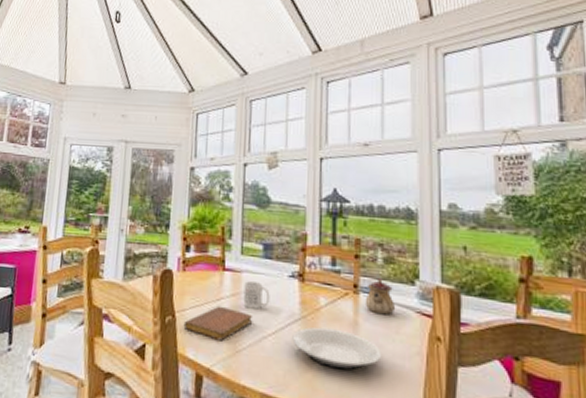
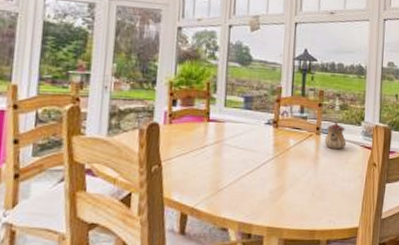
notebook: present [183,305,253,341] -> none [169,152,234,183]
mug: present [243,281,270,310] -> none [225,130,249,153]
plate: present [292,327,382,371] -> none [266,163,335,195]

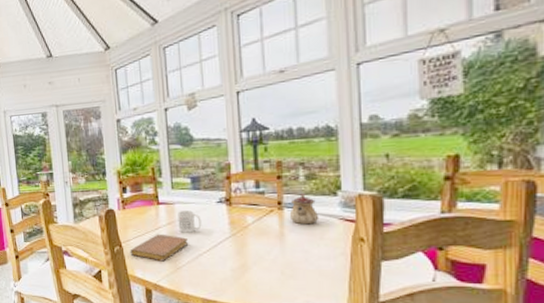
notebook: none [169,152,234,183] -> present [130,234,189,262]
mug: none [225,130,249,153] -> present [177,210,202,233]

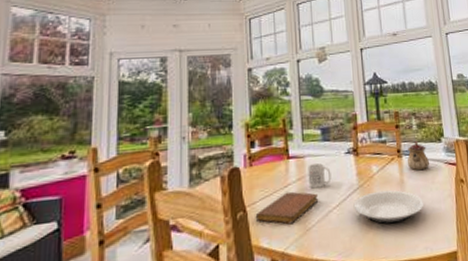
plate: none [225,241,308,274] -> present [353,190,424,225]

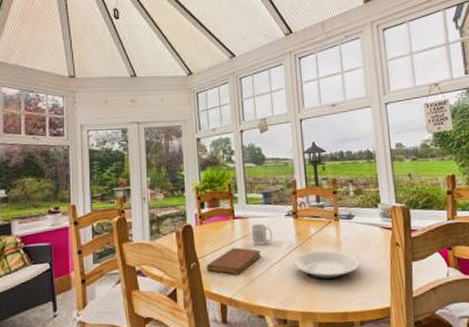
teapot: present [407,140,430,171] -> none [343,205,366,234]

